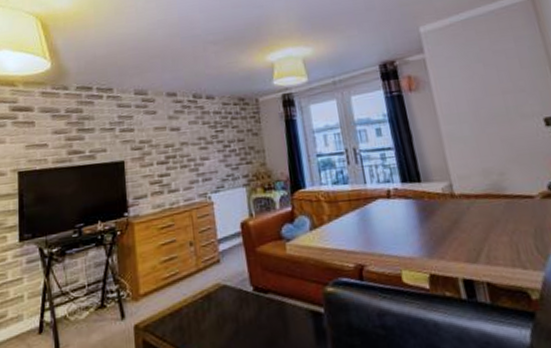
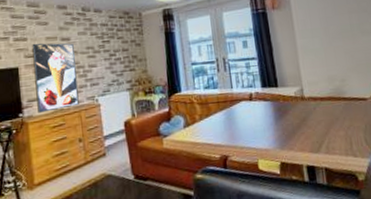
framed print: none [139,133,190,212] -> present [32,43,79,113]

